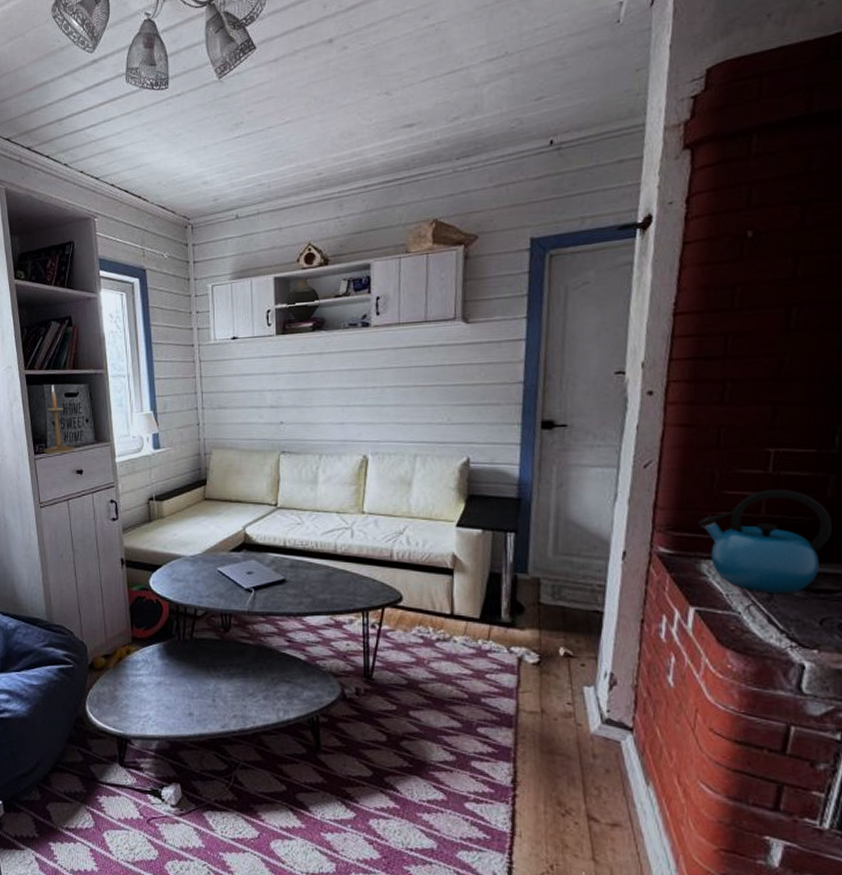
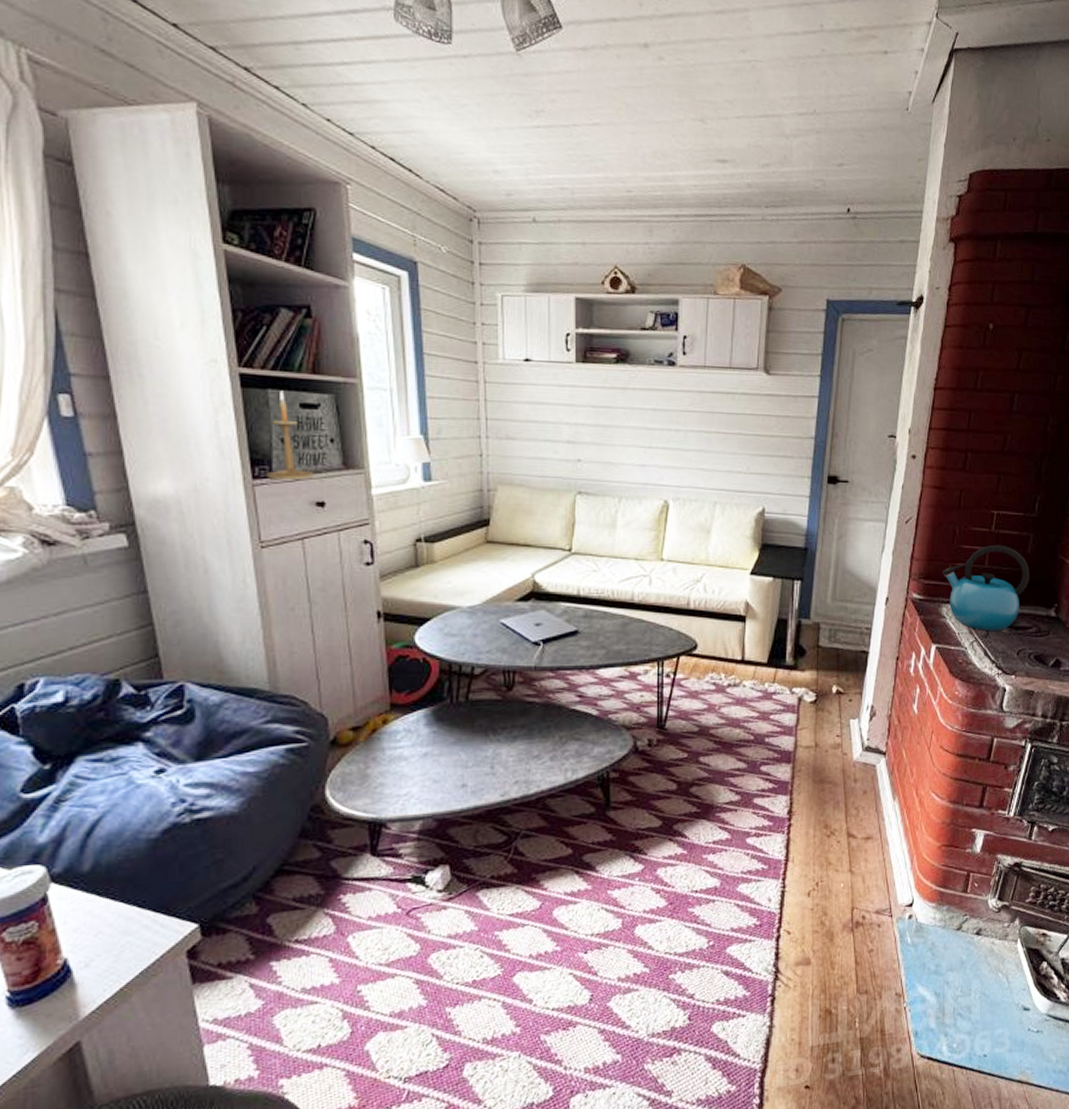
vase: present [286,280,320,323] -> none [588,305,625,353]

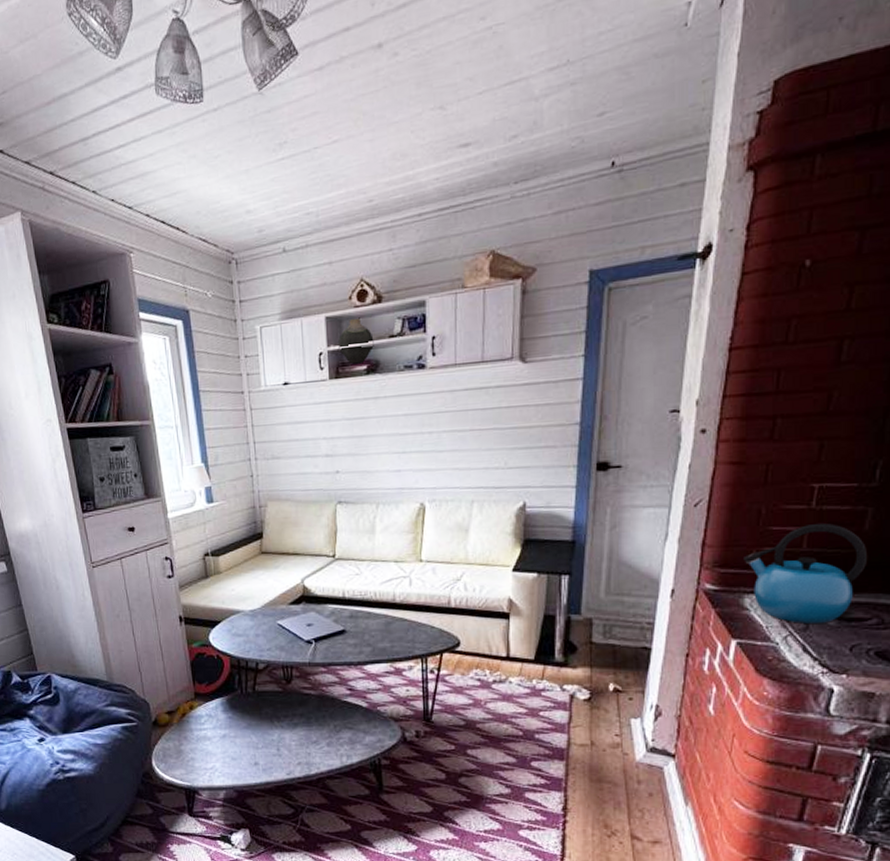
candlestick: present [265,390,315,480] -> none [90,438,125,511]
vase: none [588,305,625,353] -> present [338,319,374,366]

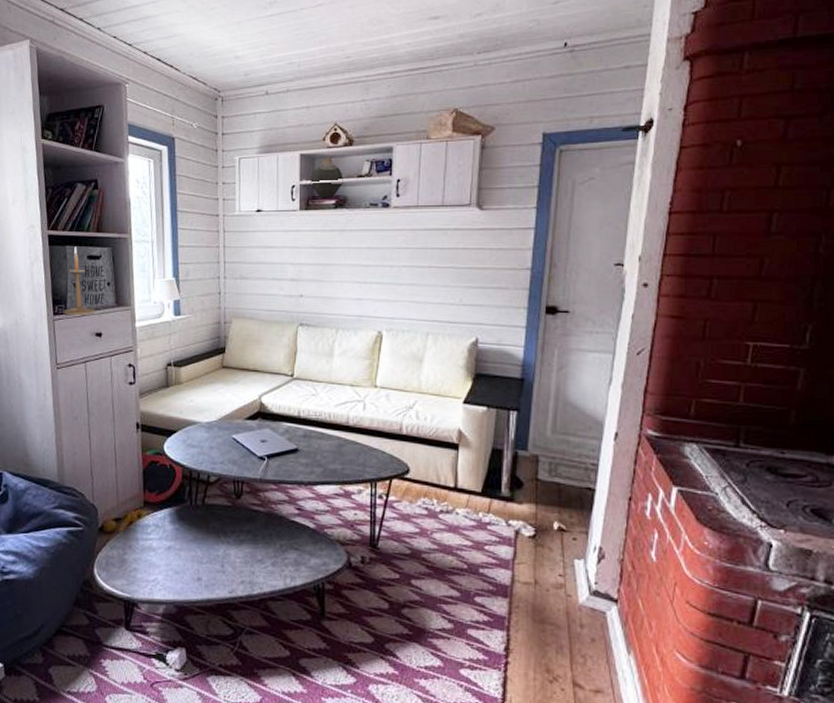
candlestick: none [90,438,125,511] -> present [62,246,96,315]
kettle: present [744,522,868,625] -> none [684,379,801,478]

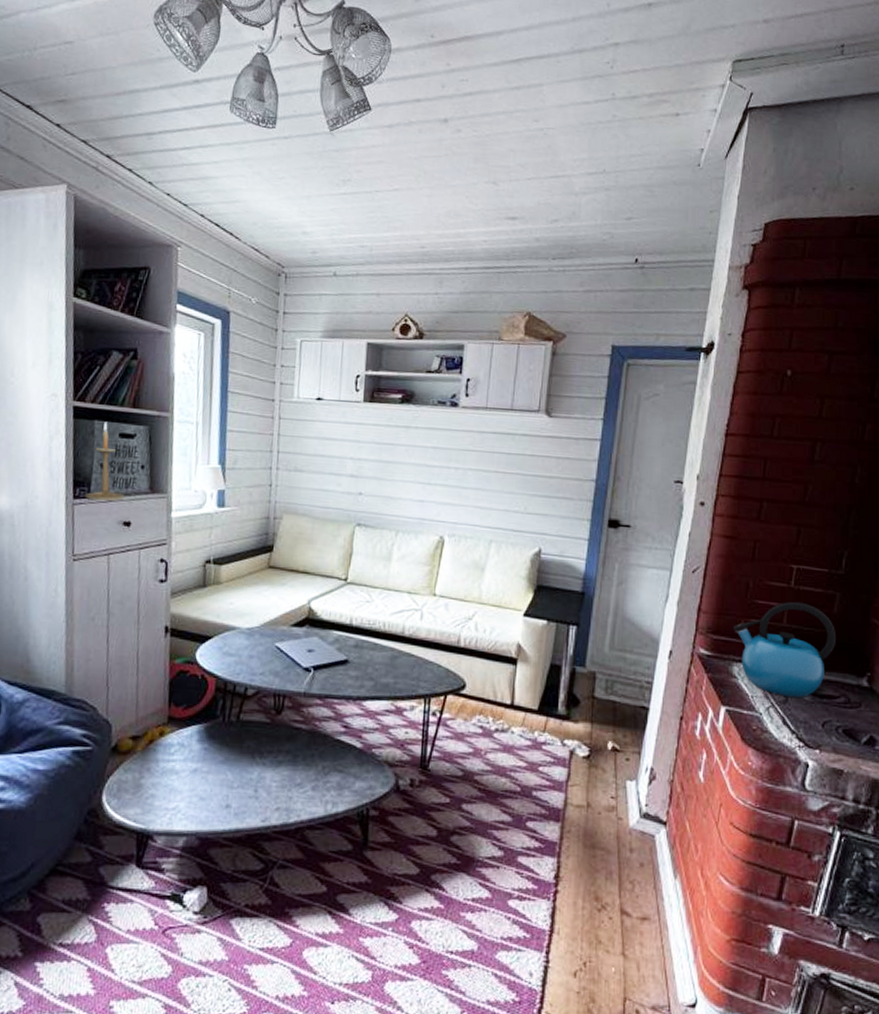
vase: present [310,158,343,200] -> none [376,349,412,393]
kettle: none [684,379,801,478] -> present [733,601,837,698]

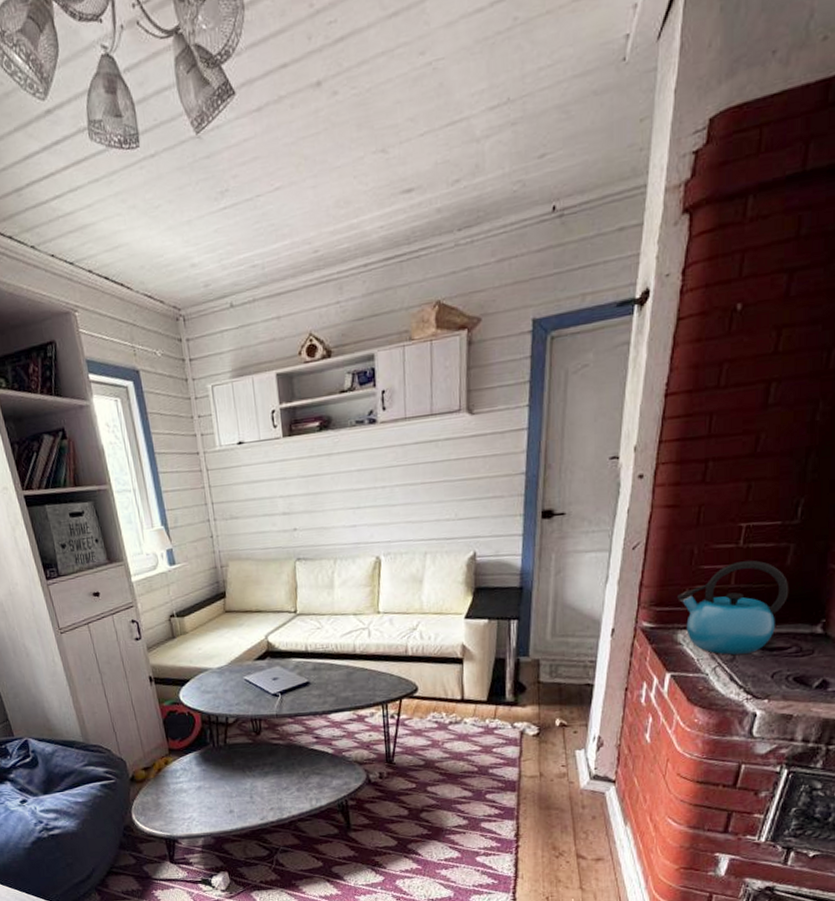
candlestick: present [84,422,125,501] -> none [52,505,89,578]

